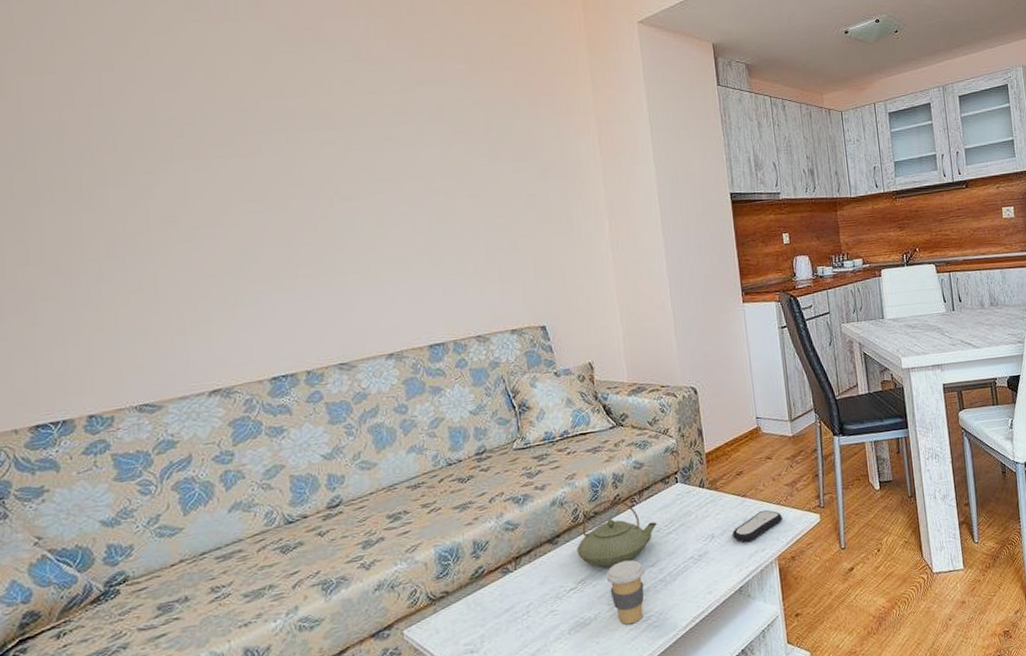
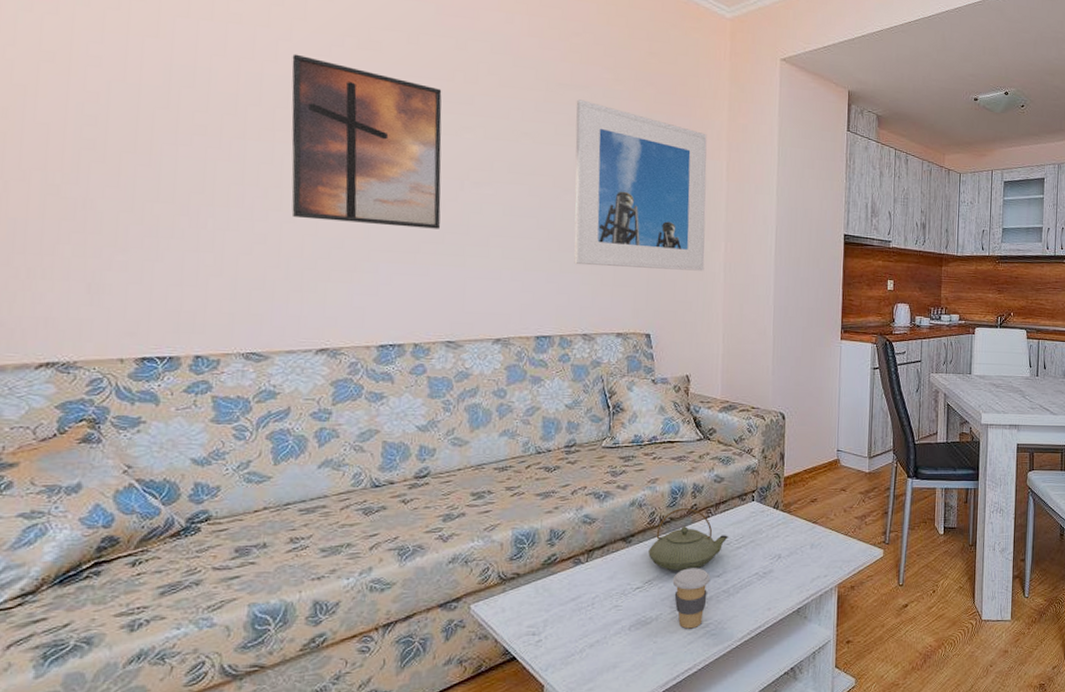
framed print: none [141,93,315,261] -> present [291,54,442,229]
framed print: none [434,95,591,266] -> present [574,99,707,271]
remote control: present [732,509,782,543] -> none [799,538,848,566]

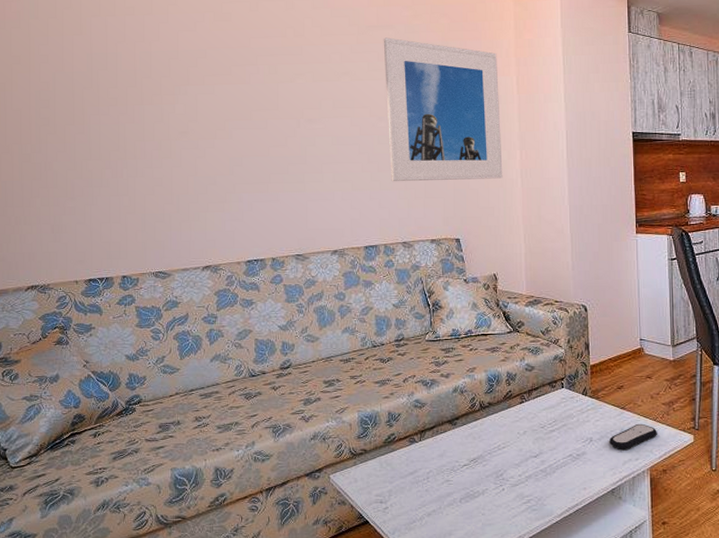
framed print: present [291,54,442,229] -> none [170,32,284,163]
teapot: present [648,508,728,571] -> none [472,394,542,451]
coffee cup: present [672,568,711,629] -> none [494,448,529,504]
remote control: none [799,538,848,566] -> present [610,423,657,449]

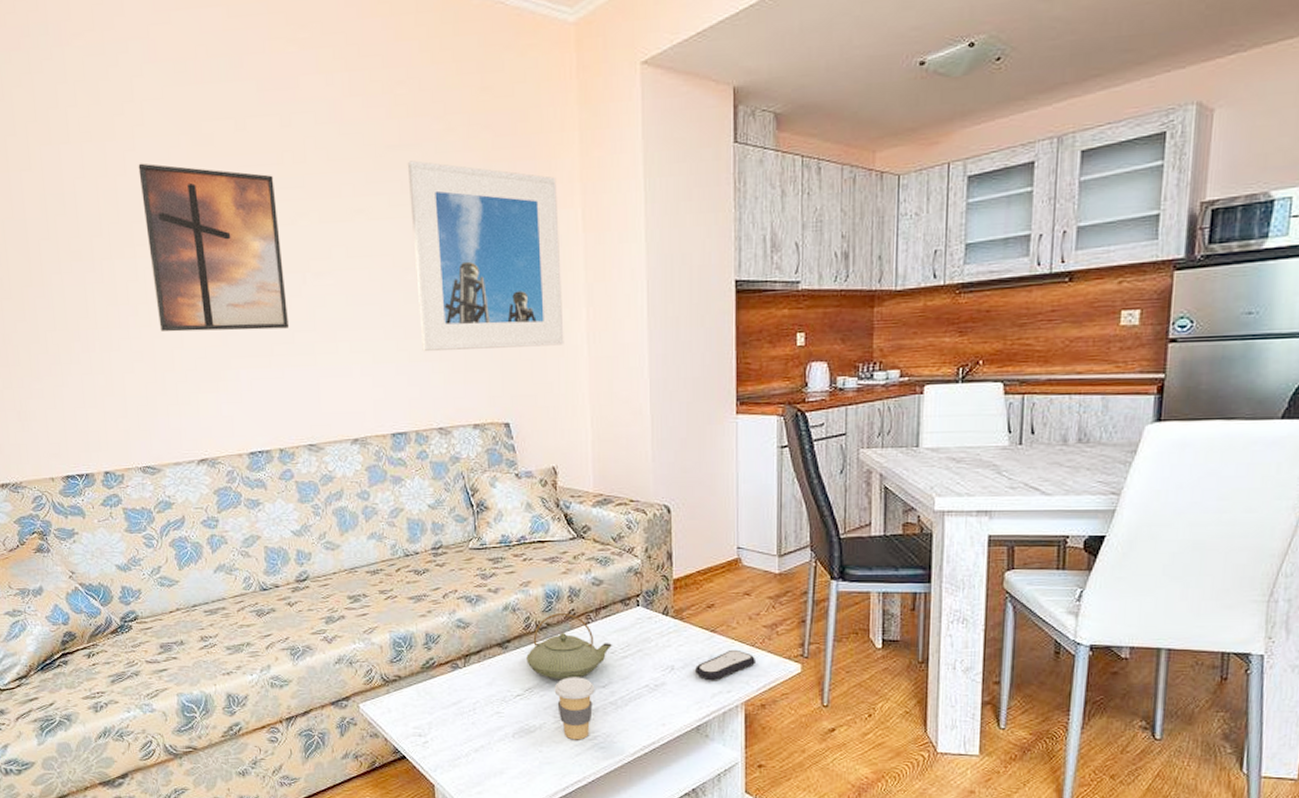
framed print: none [170,32,284,163] -> present [138,163,288,332]
teapot: none [472,394,542,451] -> present [526,613,612,679]
coffee cup: none [494,448,529,504] -> present [554,677,595,740]

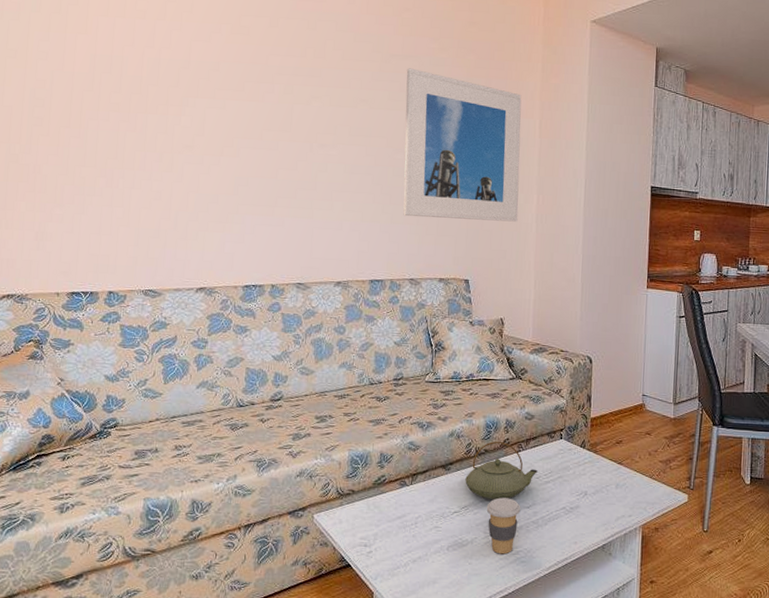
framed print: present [138,163,288,332] -> none [180,41,296,186]
remote control: present [695,649,755,680] -> none [604,480,652,505]

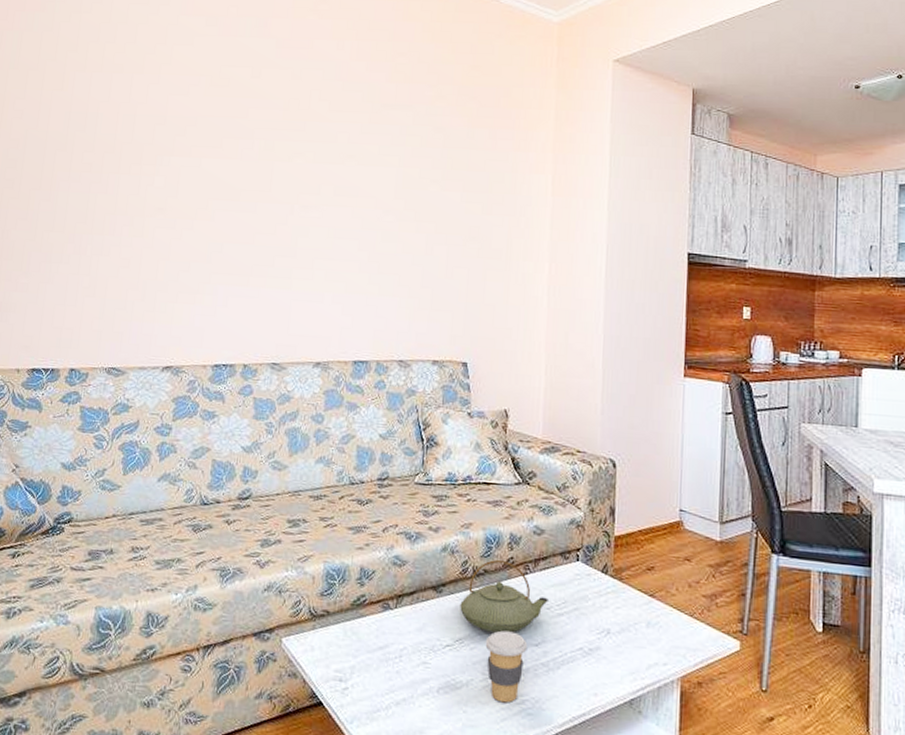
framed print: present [403,68,522,222] -> none [392,119,531,295]

